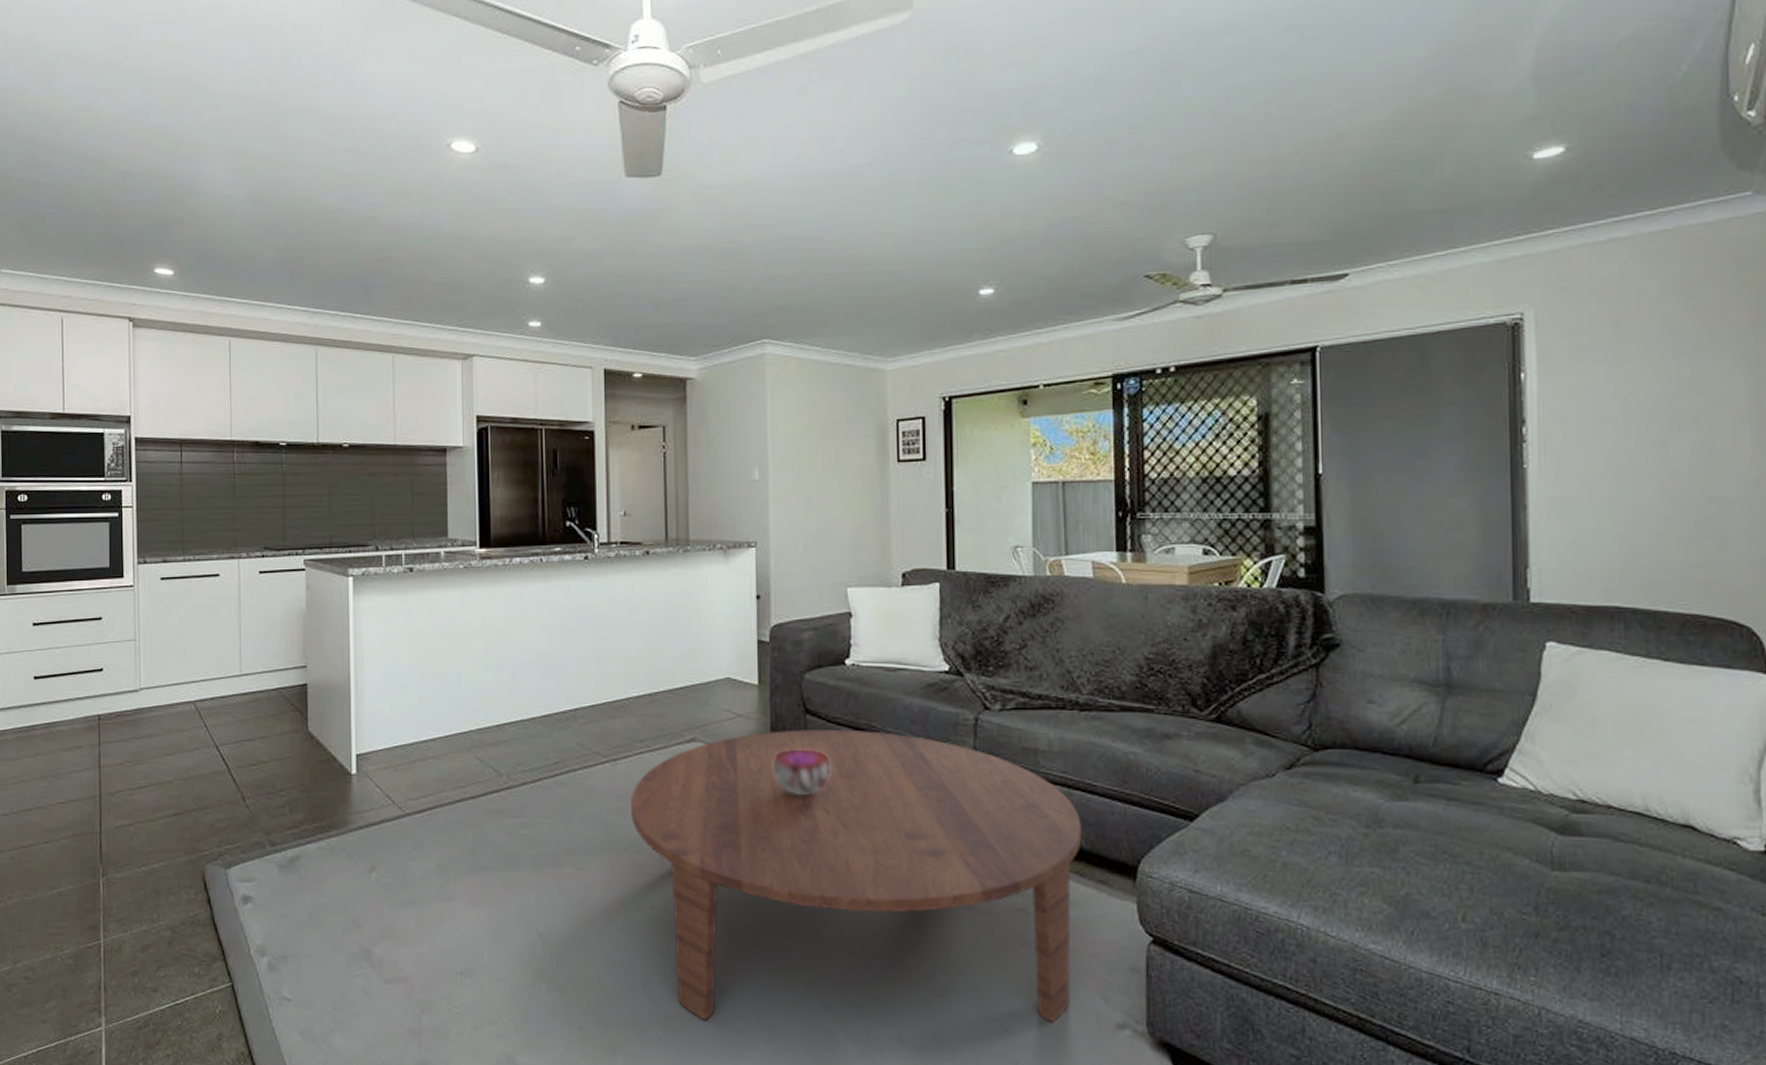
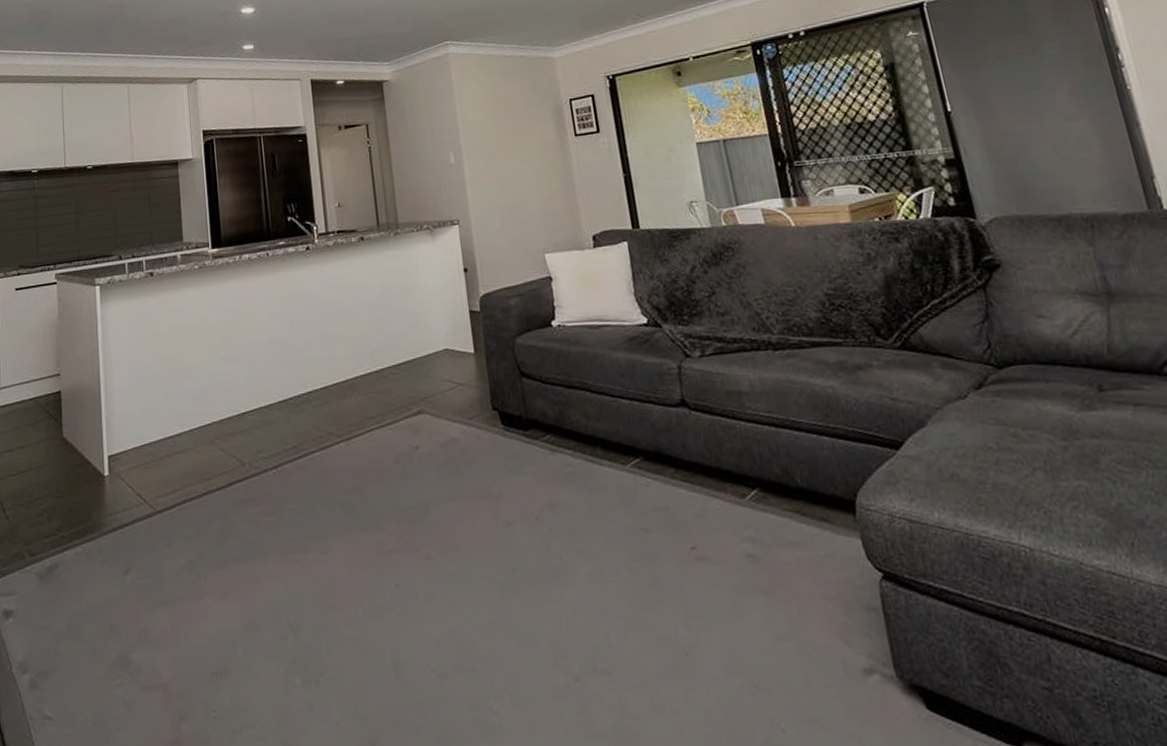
coffee table: present [631,729,1082,1023] -> none [367,388,815,704]
decorative bowl: present [774,749,830,796] -> none [497,411,551,459]

